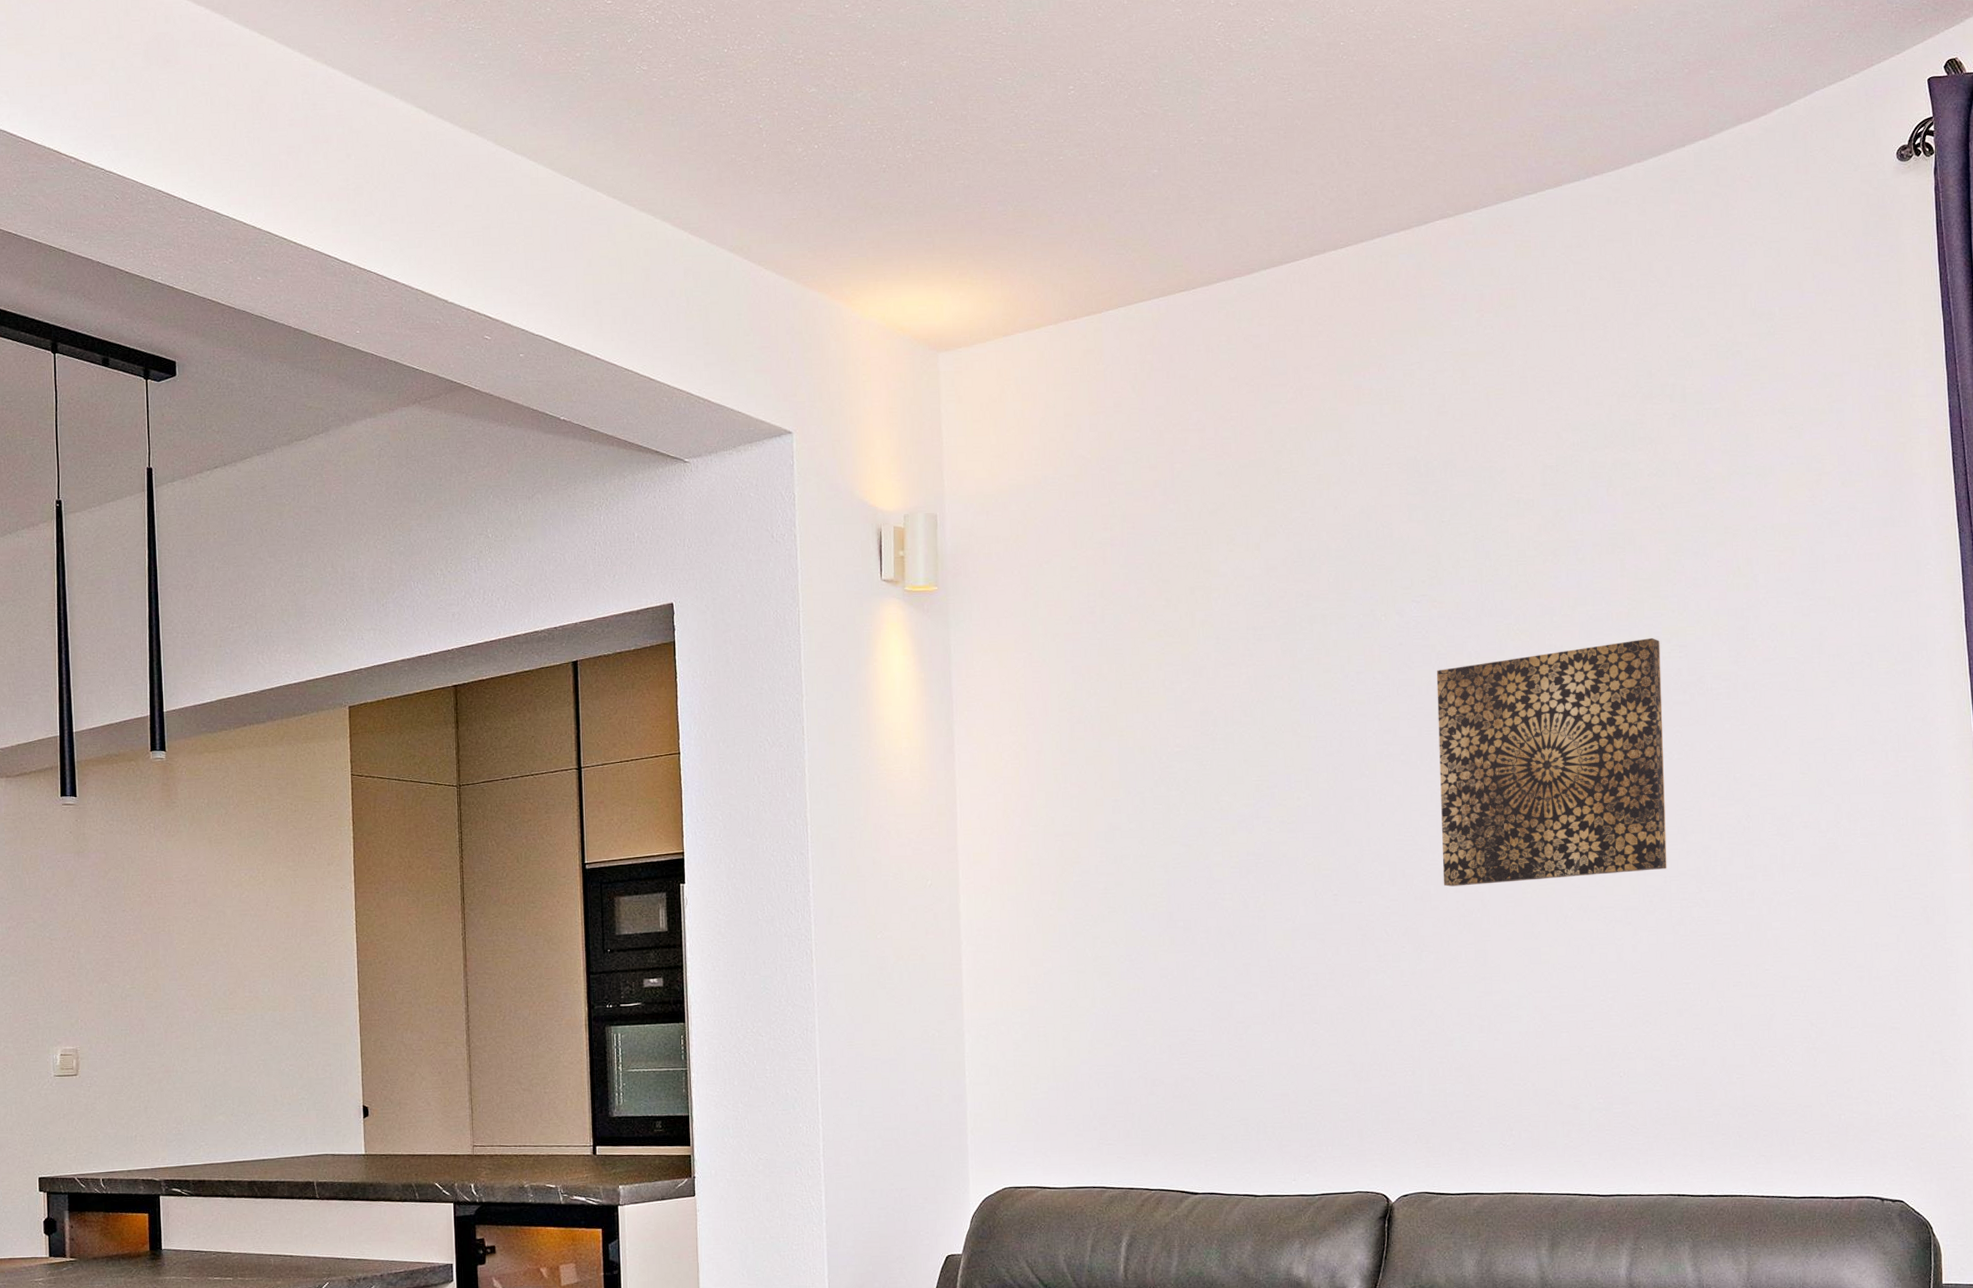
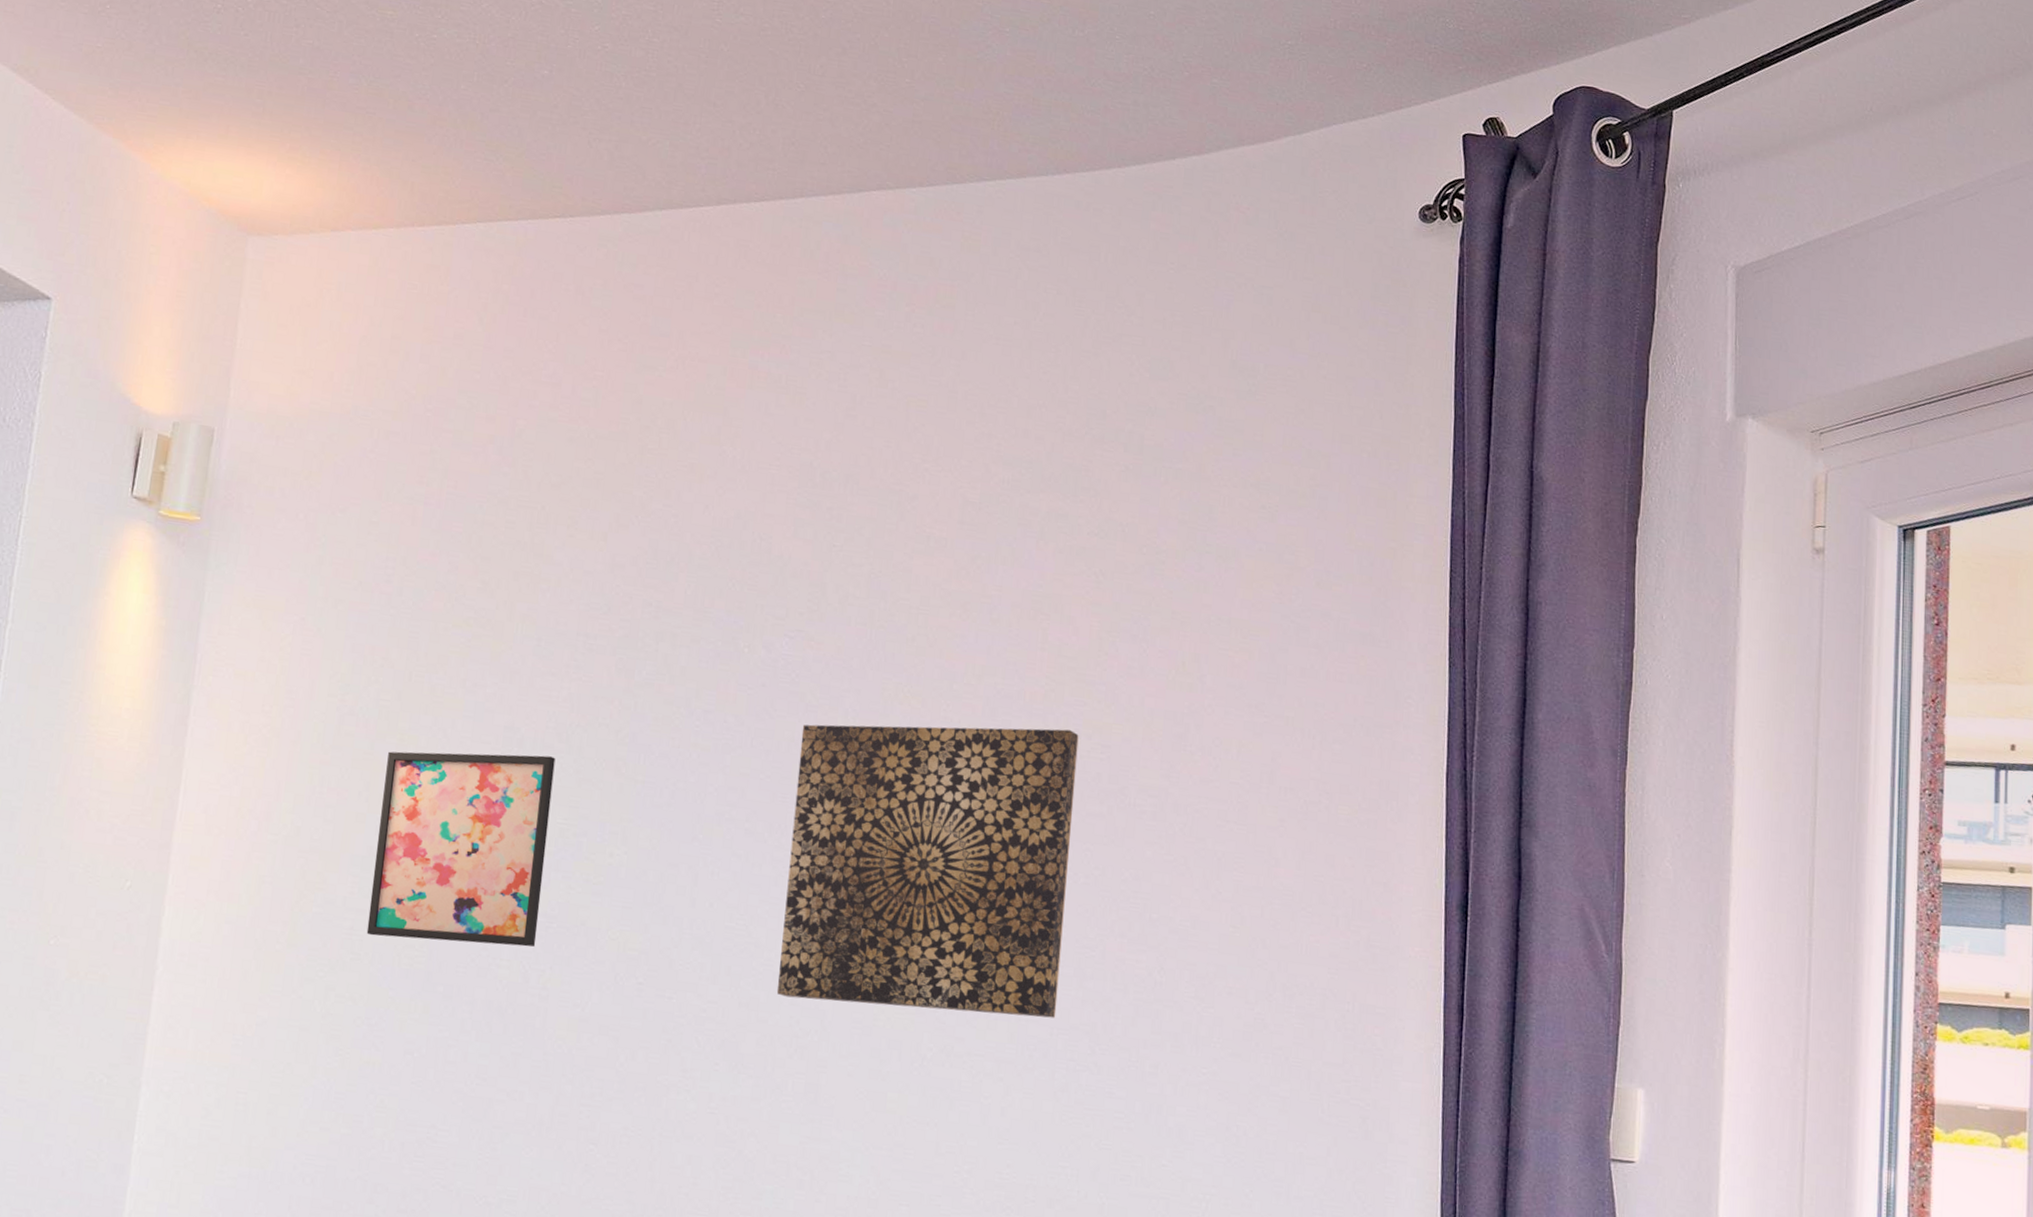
wall art: none [1113,729,1250,892] -> present [366,751,556,947]

